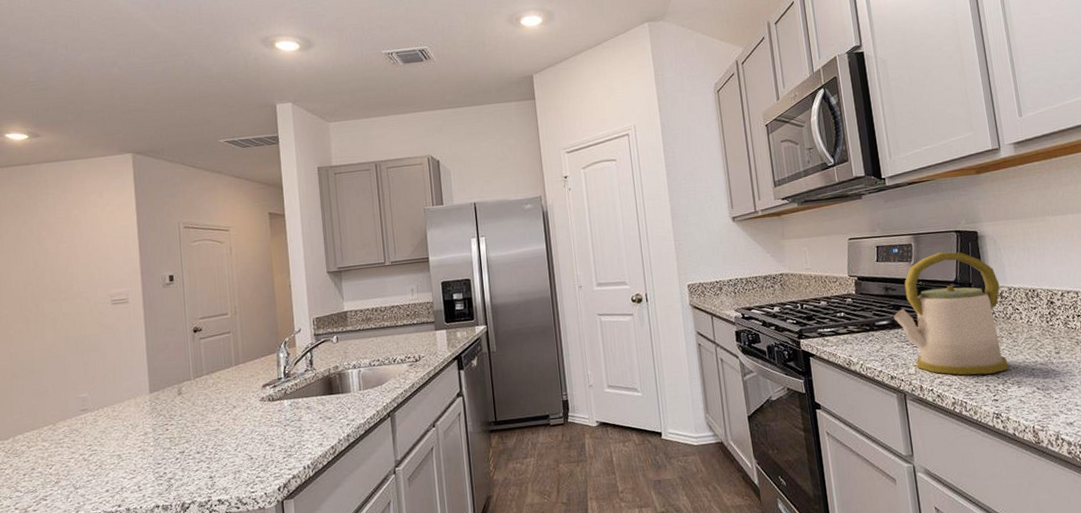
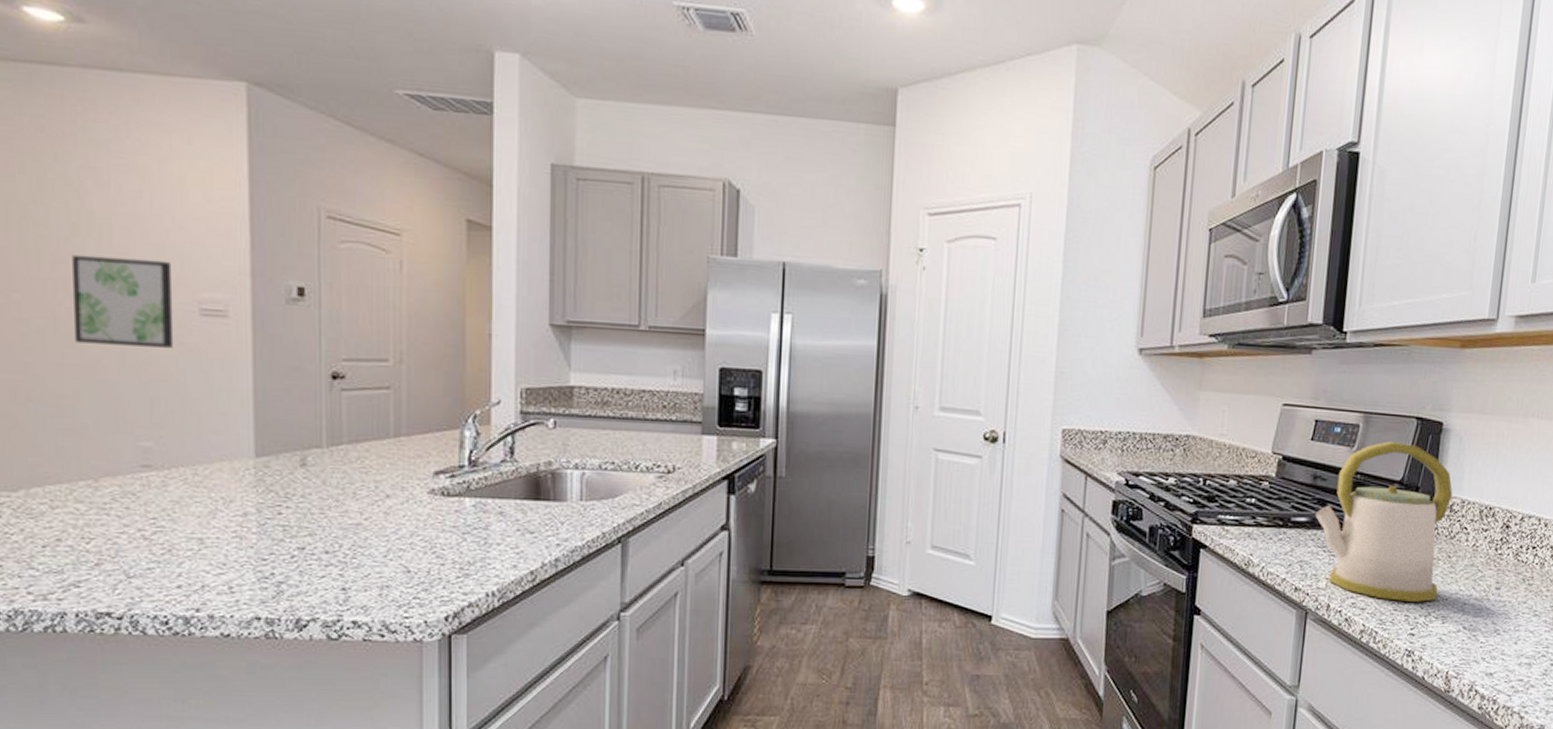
wall art: none [36,273,97,335] -> present [72,254,174,348]

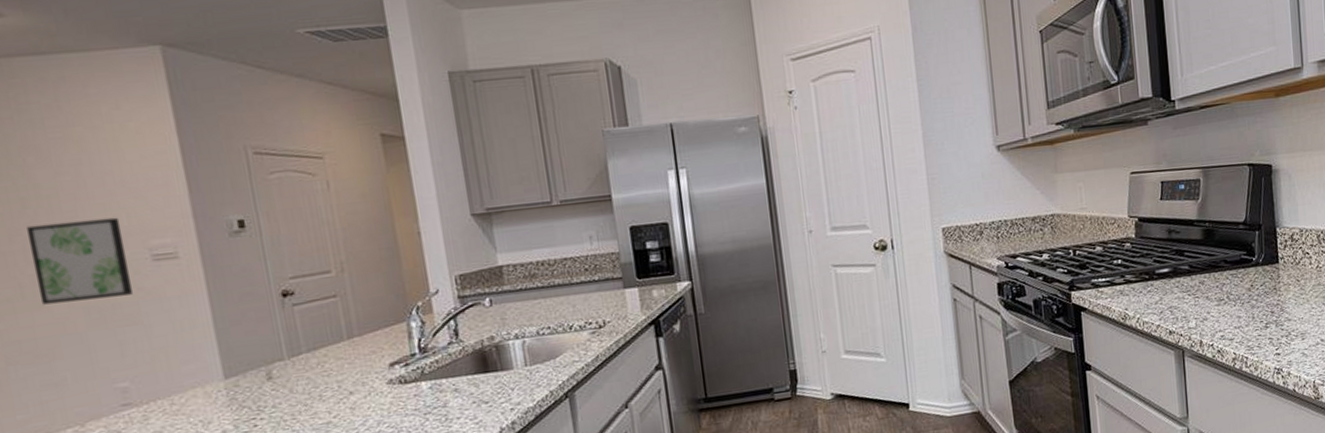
kettle: present [1315,441,1453,602] -> none [1175,188,1294,328]

